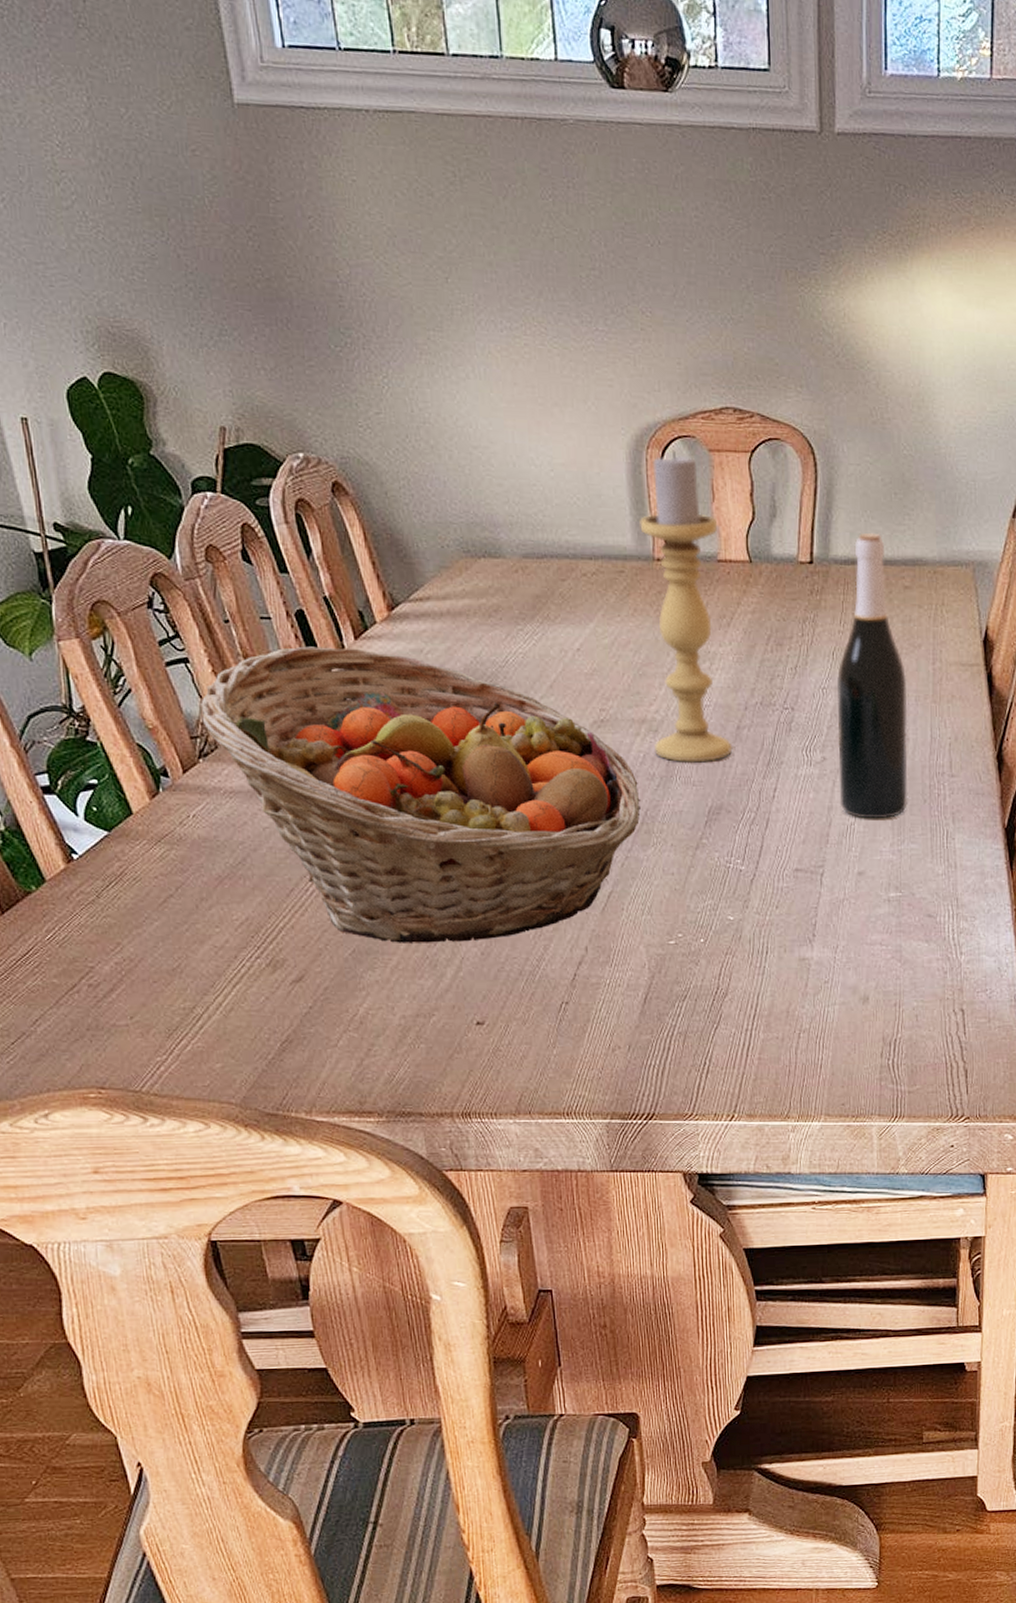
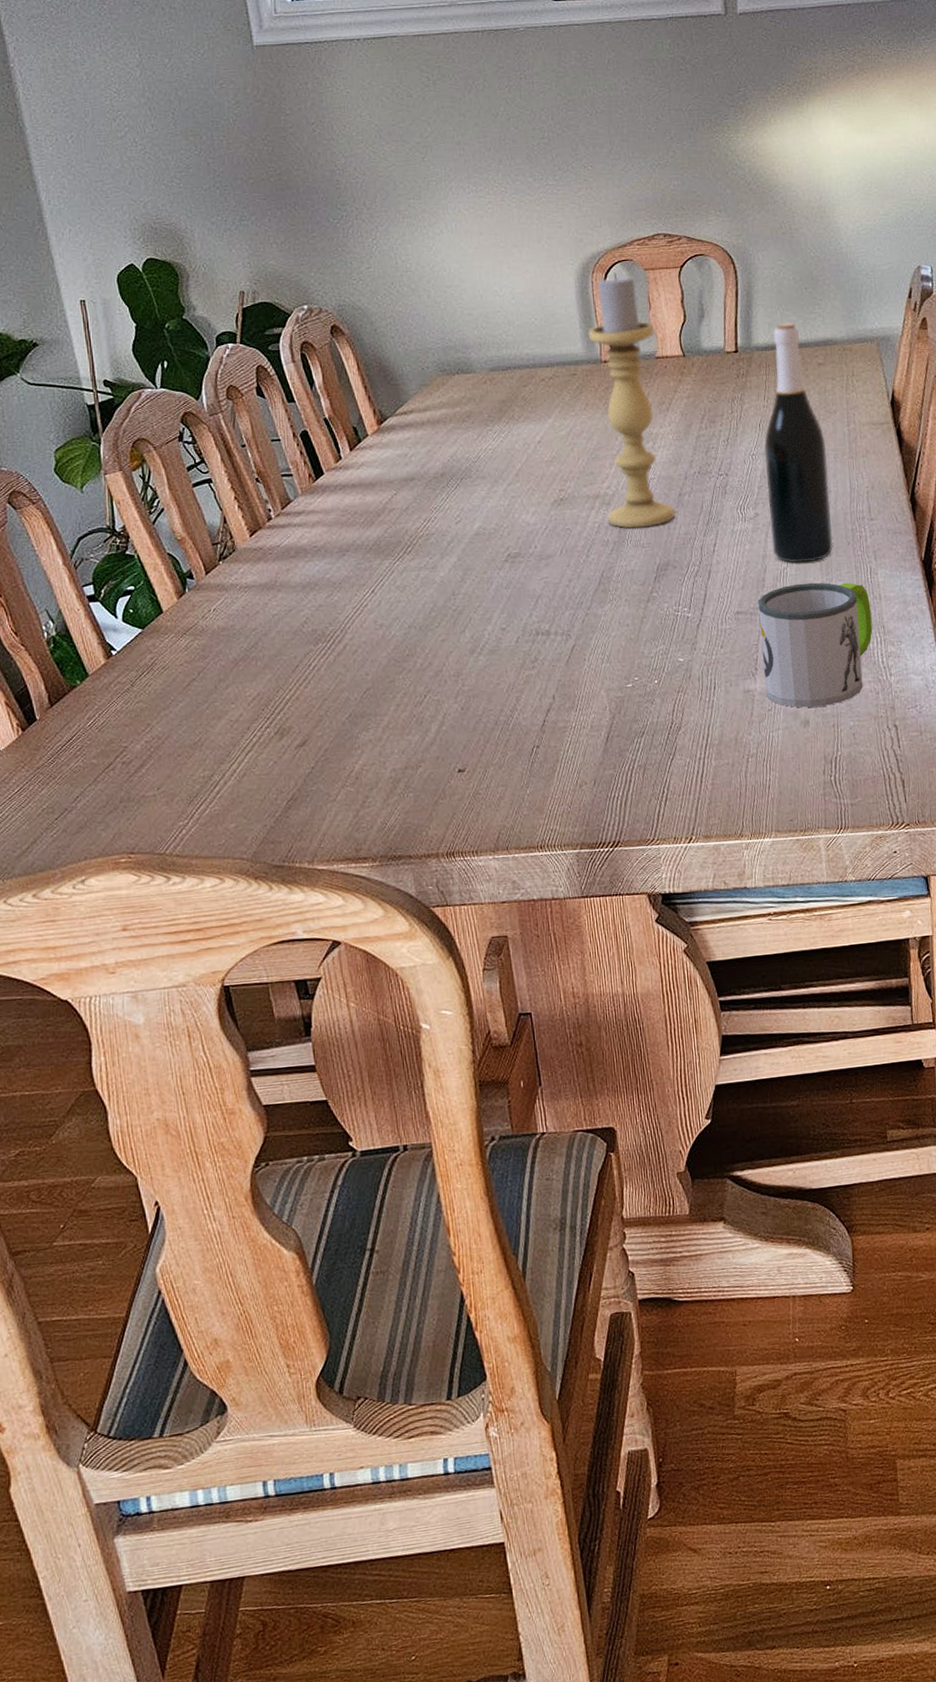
fruit basket: present [200,646,641,943] -> none [221,458,597,705]
mug: none [820,842,945,982] -> present [758,582,873,708]

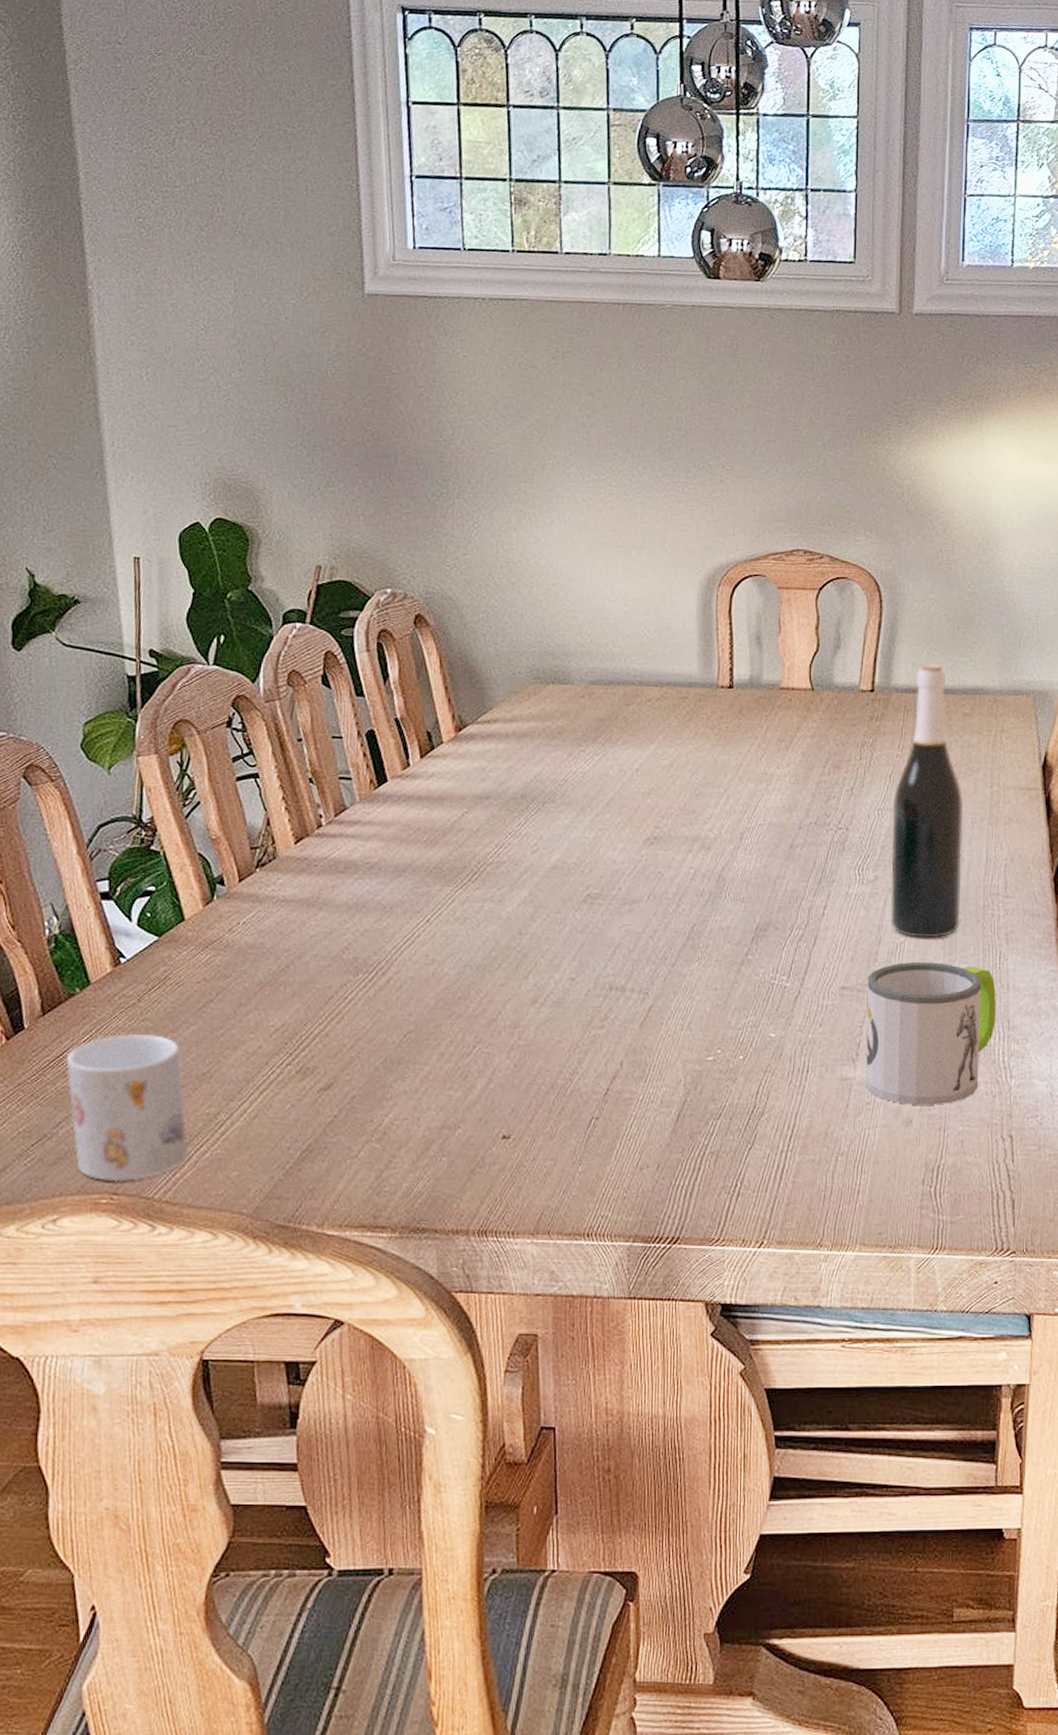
mug: none [75,713,191,843] -> present [66,1033,189,1182]
candle holder: present [588,273,676,528] -> none [705,589,785,880]

